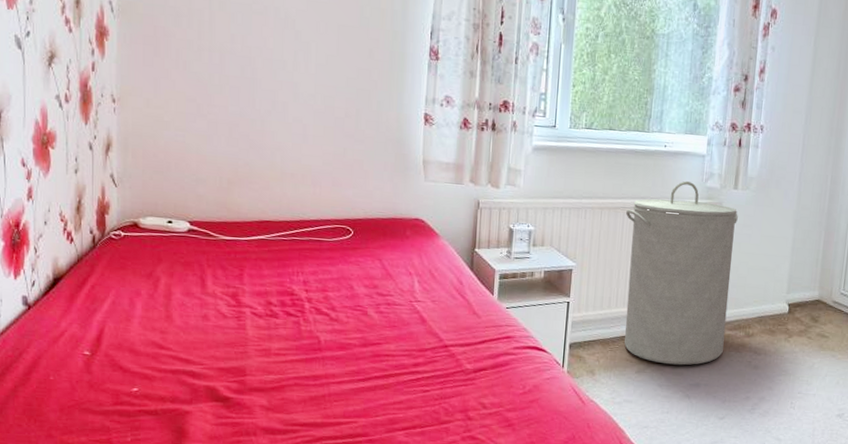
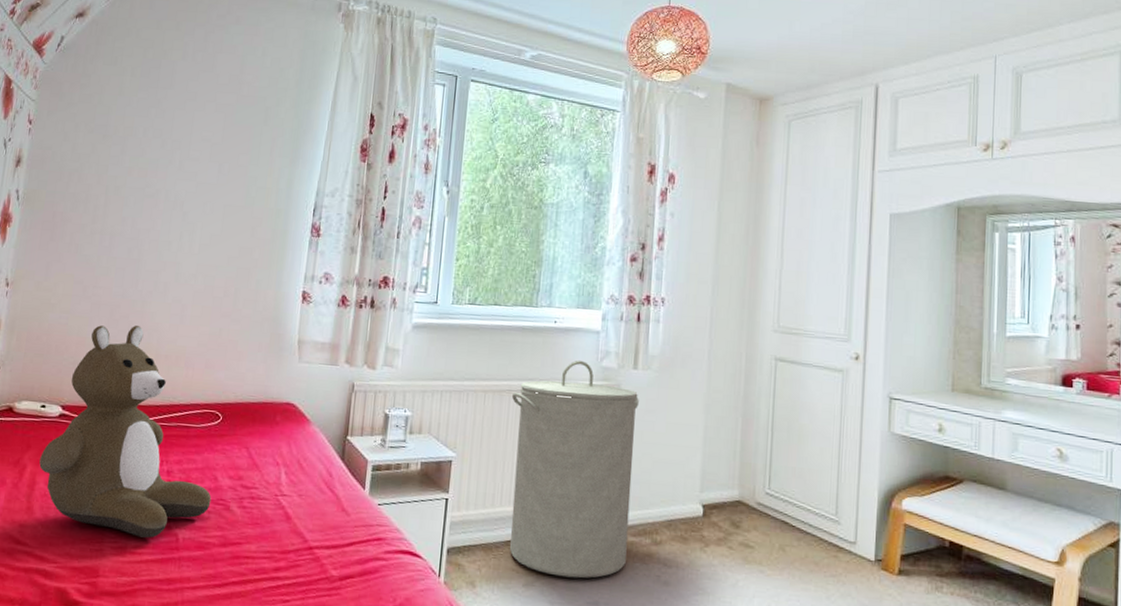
teddy bear: none [173,143,349,341] -> present [39,325,212,538]

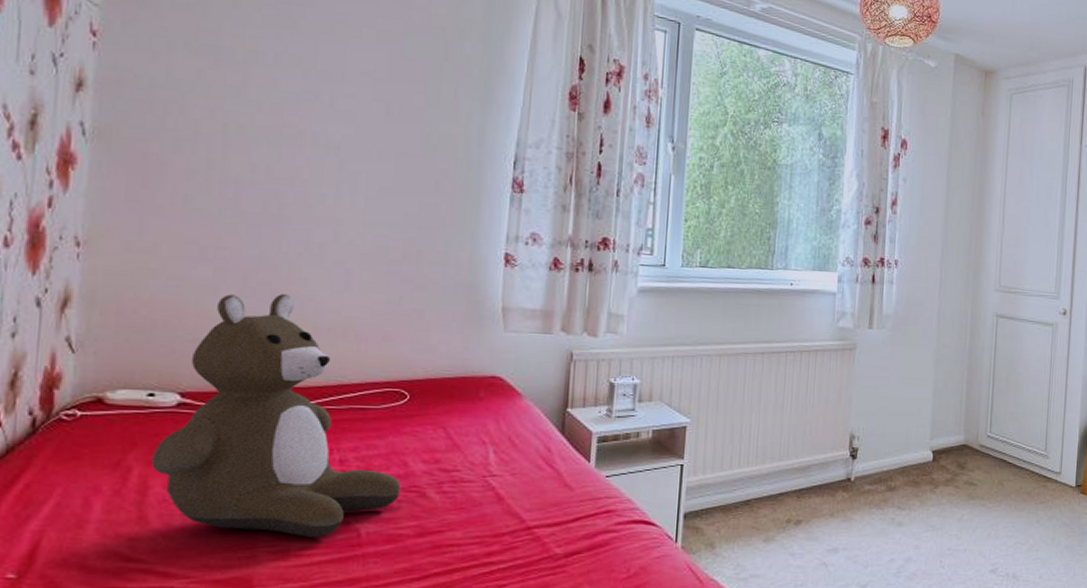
laundry hamper: present [510,360,639,578] -> none [748,321,874,529]

